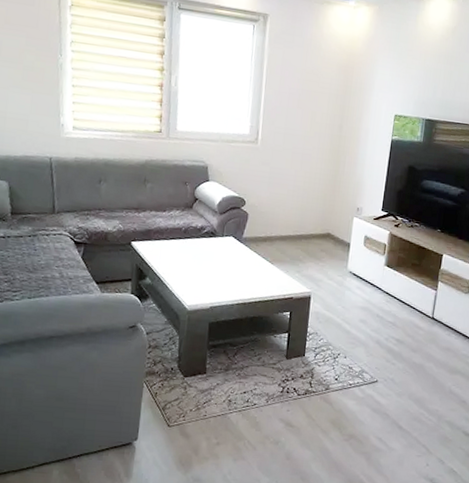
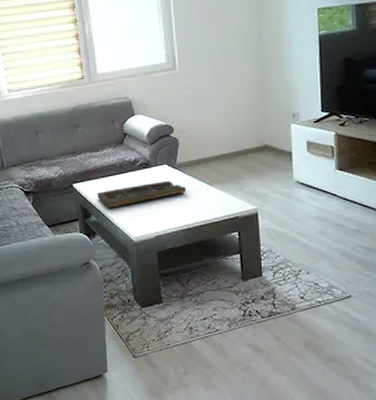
decorative tray: none [156,252,249,273] -> present [97,180,187,208]

